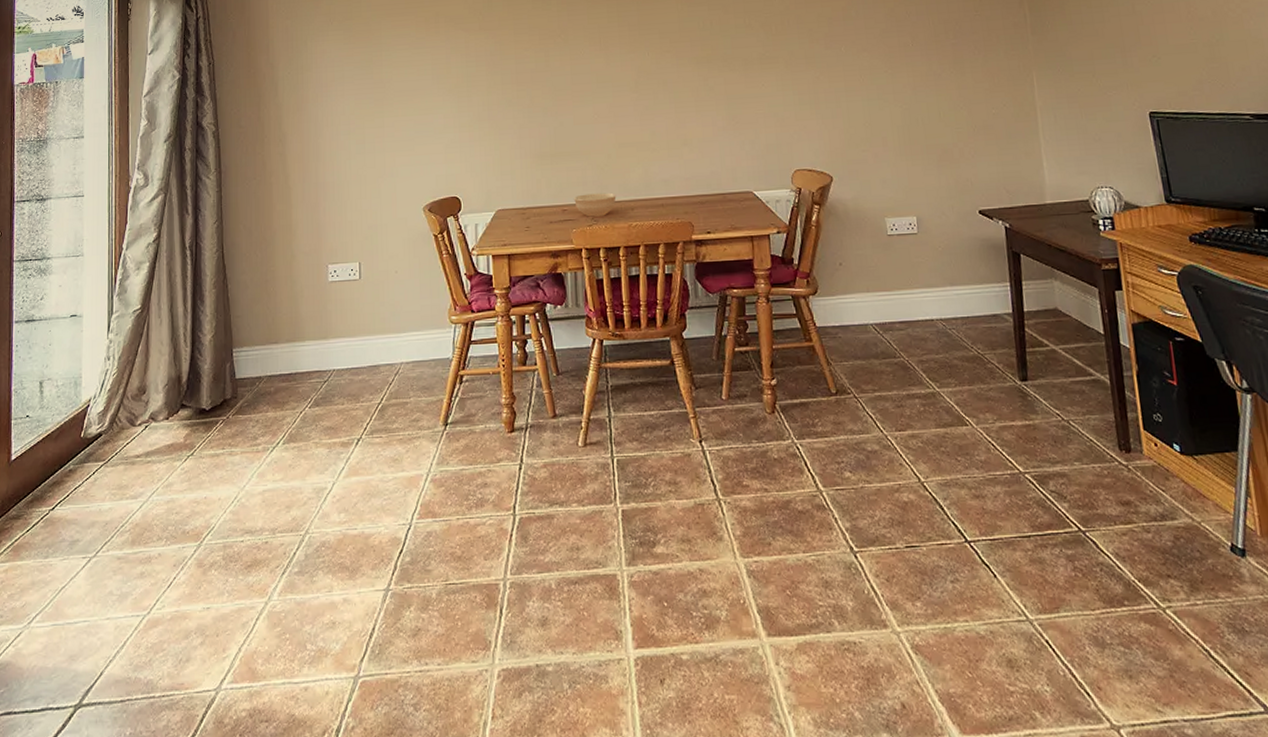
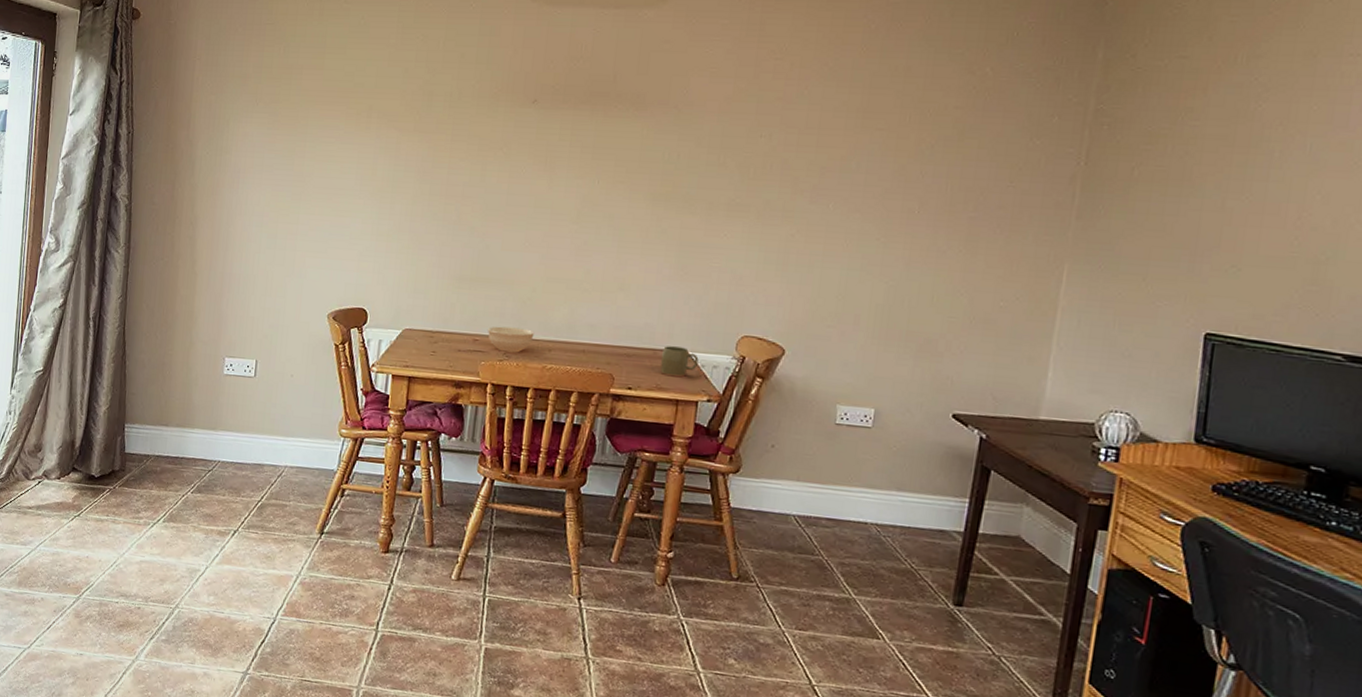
mug: none [730,188,763,216] -> present [660,346,699,378]

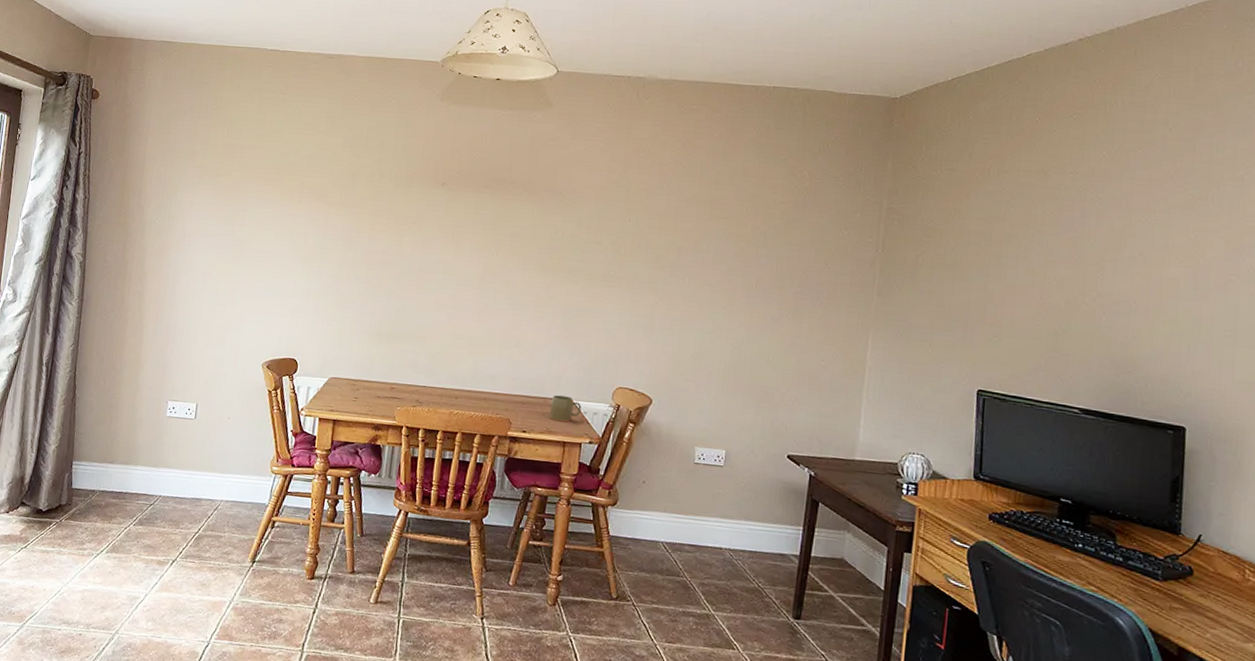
bowl: present [487,326,535,353] -> none [402,376,443,400]

